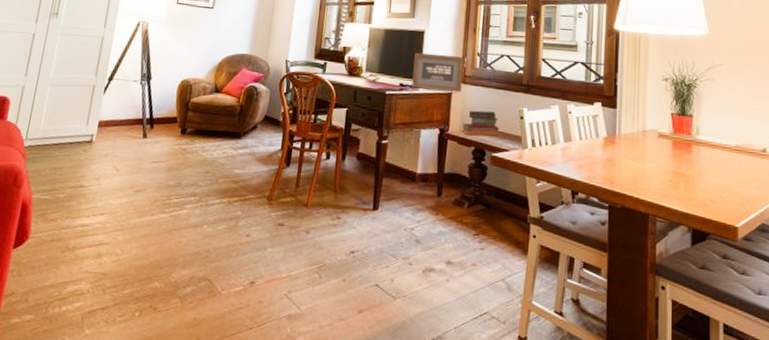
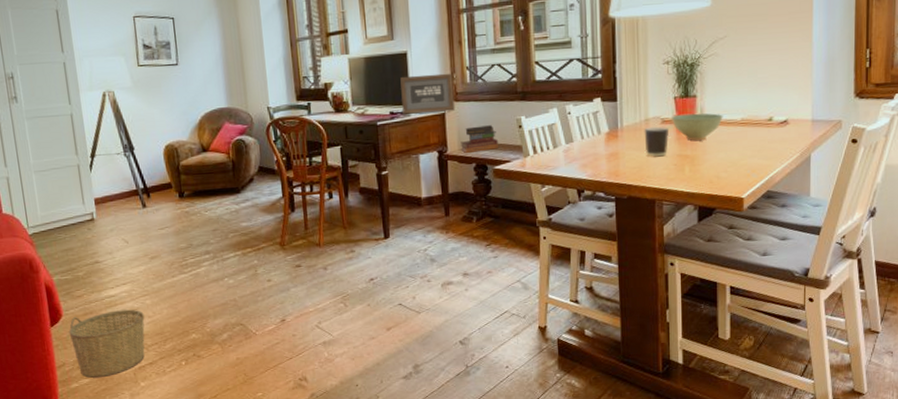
basket: none [26,241,112,316] -> present [69,309,145,378]
mug: none [640,138,666,171] -> present [644,127,670,157]
bowl: none [667,131,718,161] -> present [671,113,723,141]

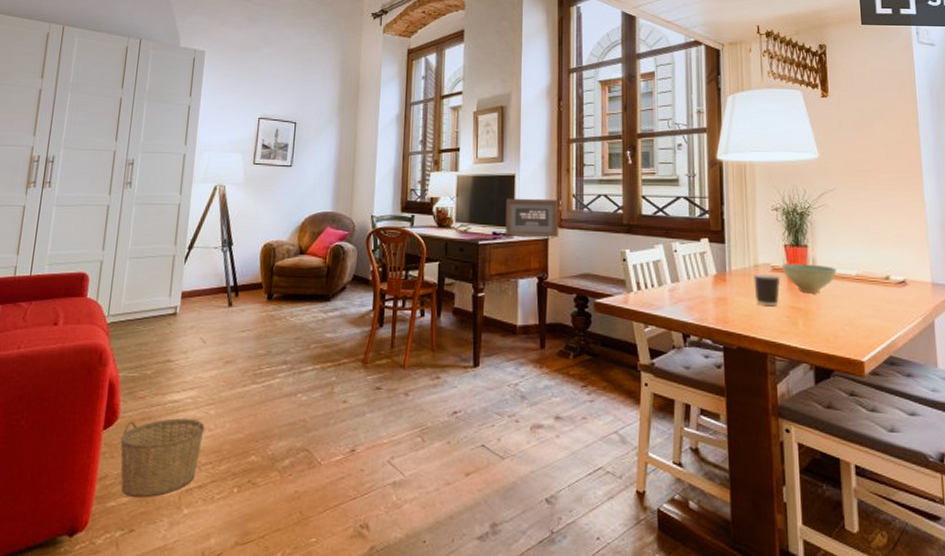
books: present [460,125,498,154] -> none [562,255,601,283]

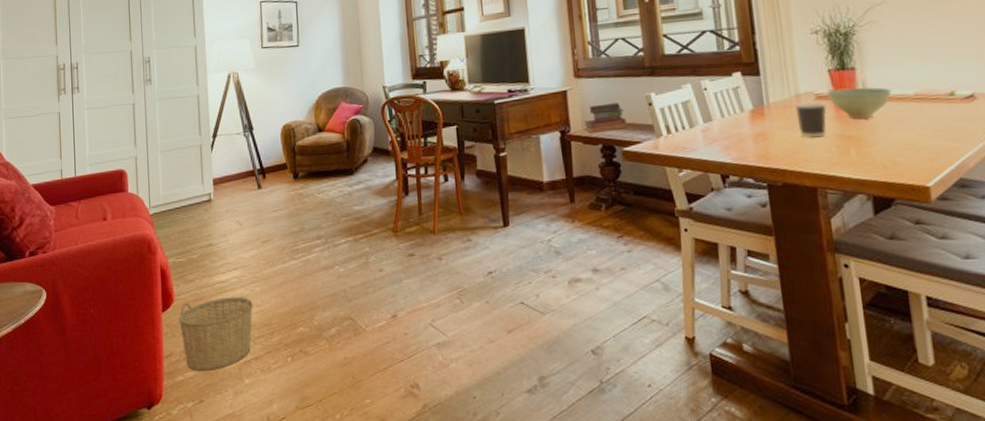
picture frame: present [505,198,559,237] -> none [518,48,577,92]
books: none [562,255,601,283] -> present [584,103,627,134]

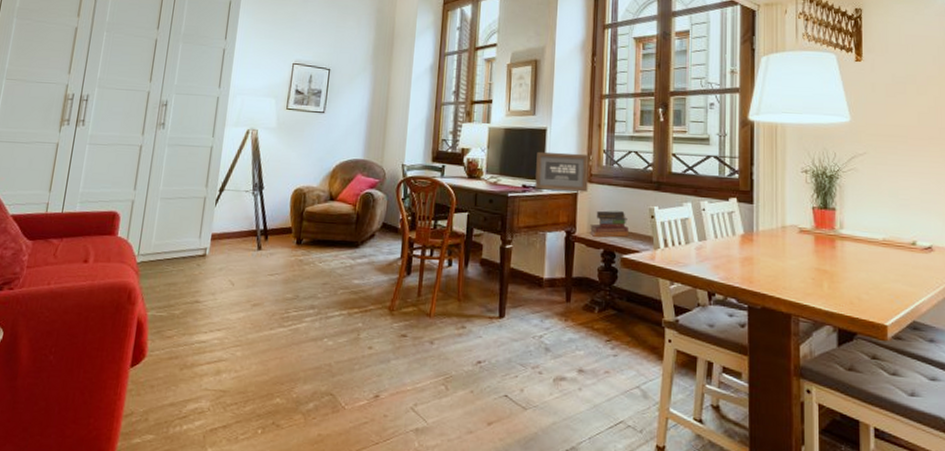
basket: present [179,297,253,371] -> none [146,358,231,435]
picture frame: none [518,48,577,92] -> present [535,151,589,192]
mug: present [795,103,827,138] -> none [781,234,807,268]
bowl: present [826,87,892,120] -> none [809,225,864,257]

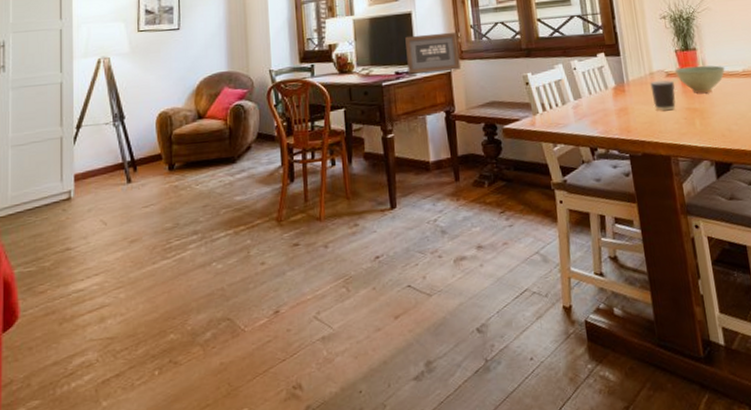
books: present [590,210,629,238] -> none [468,83,507,113]
mug: none [781,234,807,268] -> present [650,80,676,111]
bowl: none [809,225,864,257] -> present [674,65,725,94]

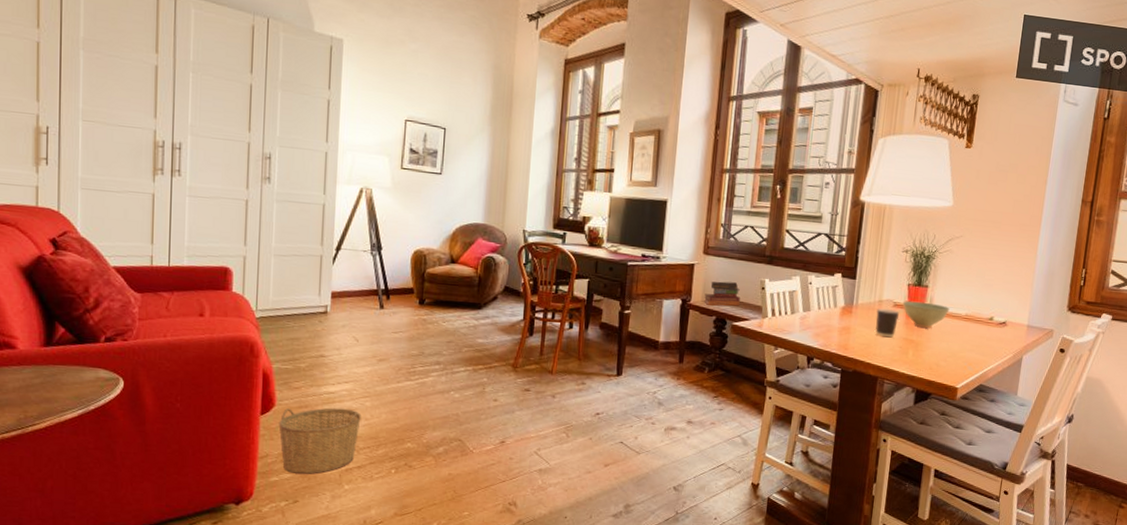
basket: none [23,305,116,399] -> present [278,407,361,474]
picture frame: present [405,31,461,74] -> none [654,222,707,263]
books: none [468,83,507,113] -> present [704,281,740,307]

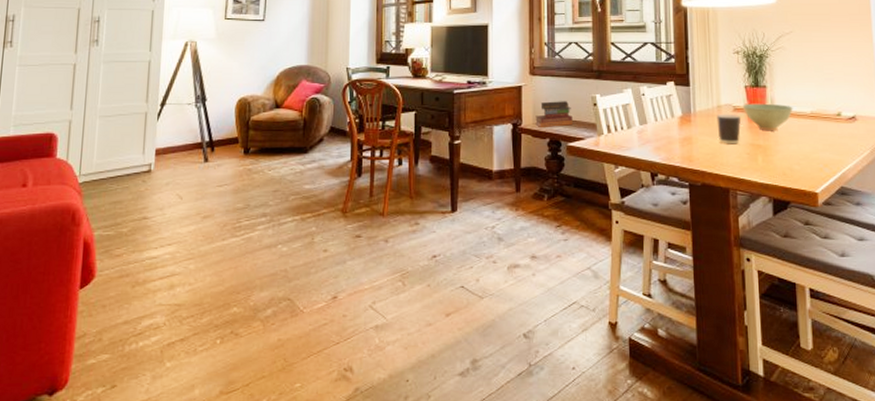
basket: present [278,407,361,474] -> none [98,274,185,353]

